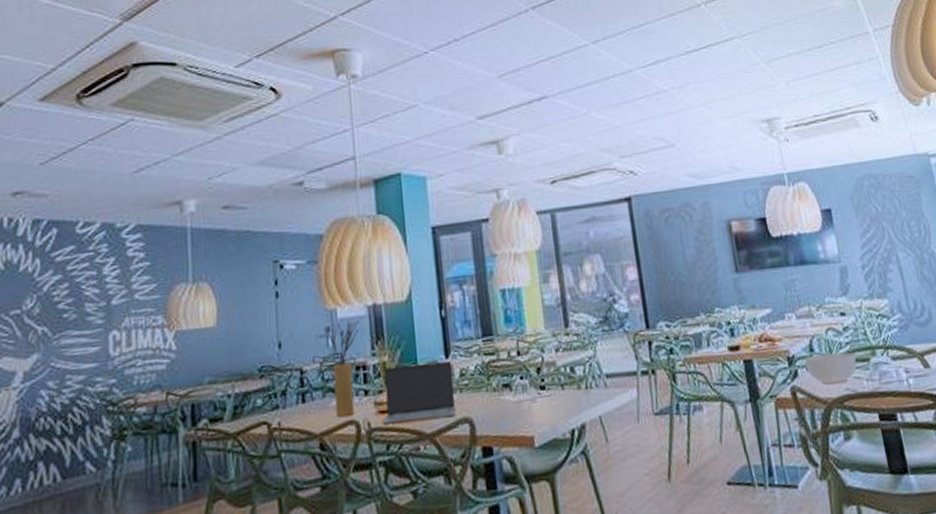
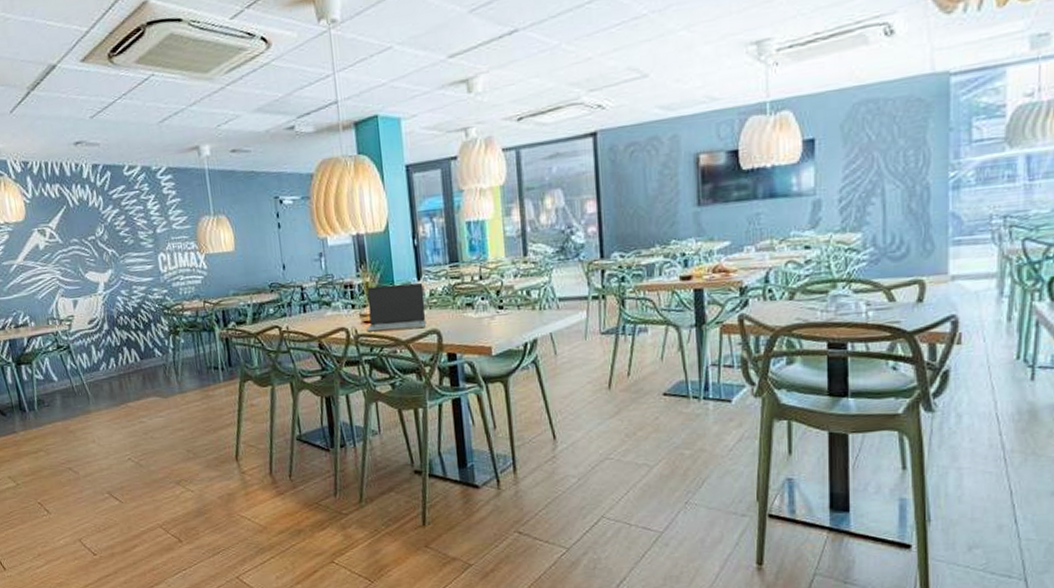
vase: present [328,319,359,418] -> none [321,246,346,326]
bowl: present [804,352,857,385] -> none [757,284,813,315]

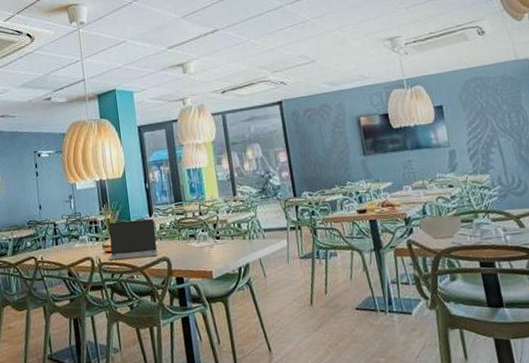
bowl: none [757,284,813,315] -> present [418,215,462,240]

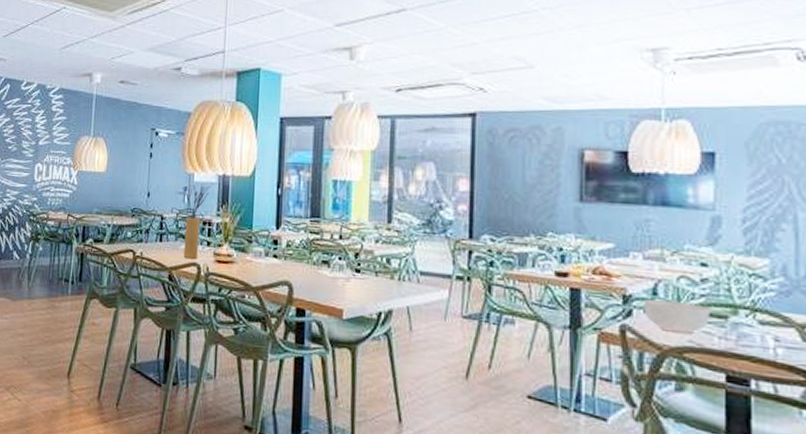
vase: none [71,190,91,256] -> present [183,183,210,260]
laptop: present [108,219,157,261] -> none [218,228,281,278]

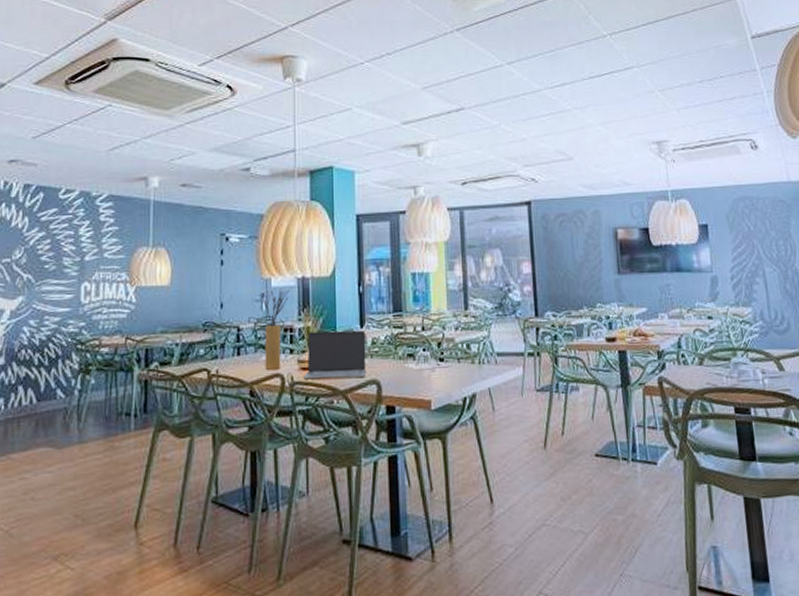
laptop: none [218,228,281,278] -> present [304,330,366,380]
bowl: present [643,299,710,335] -> none [672,350,719,379]

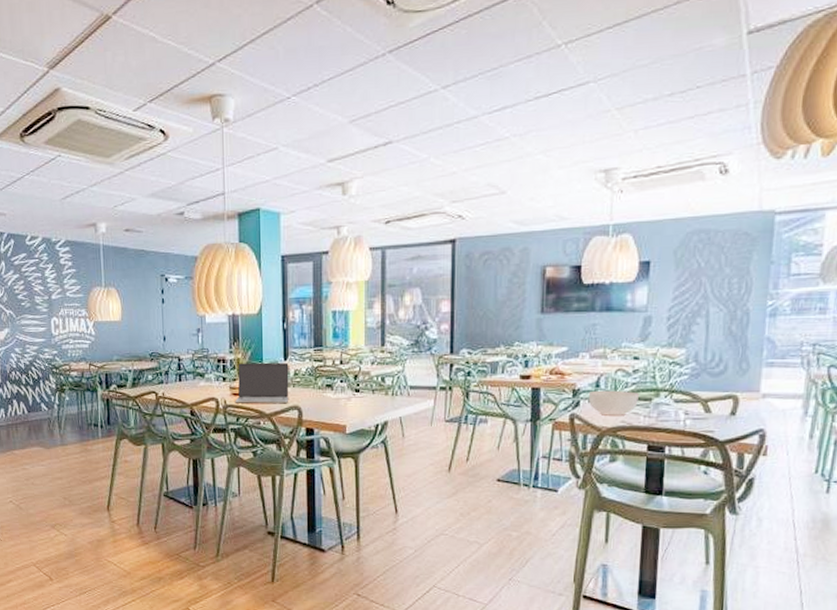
vase: present [263,288,289,371] -> none [199,324,222,395]
bowl: none [672,350,719,379] -> present [588,390,639,417]

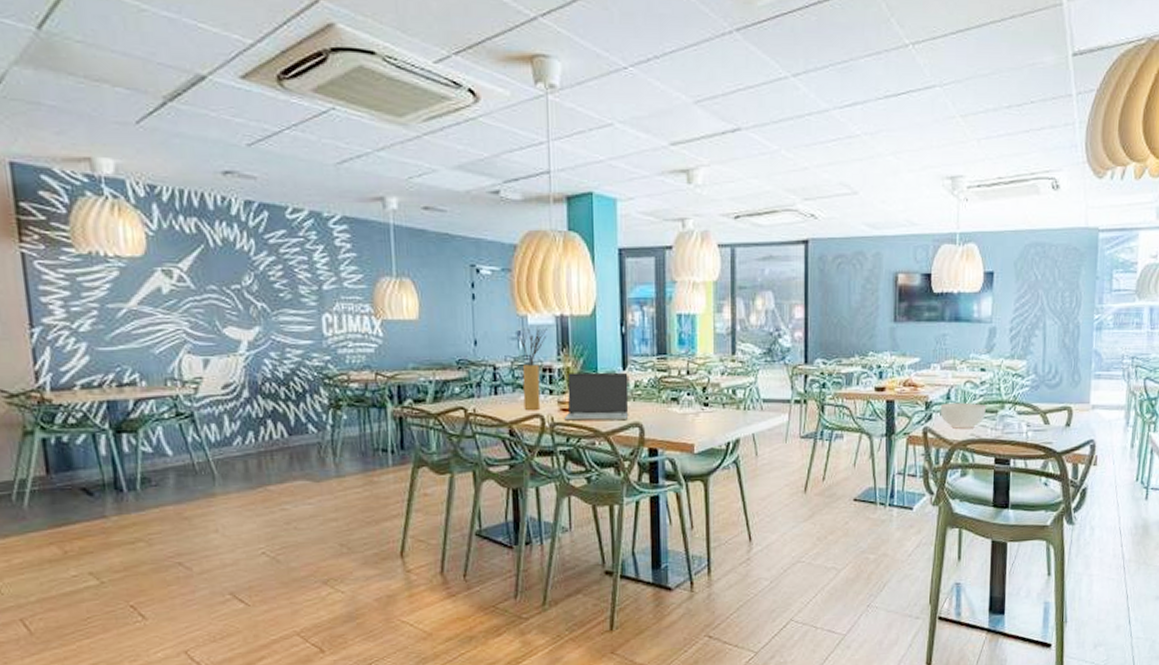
vase: none [199,324,222,395] -> present [519,326,547,411]

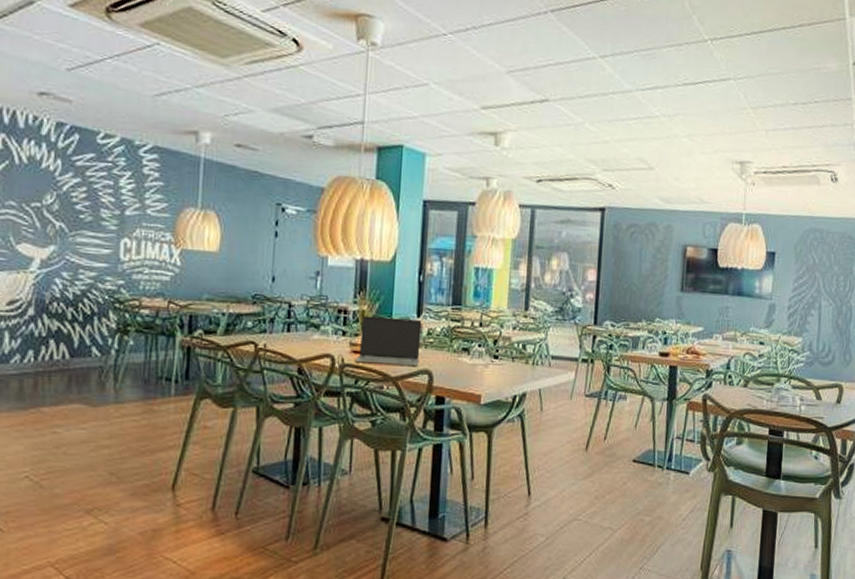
vase: present [519,326,547,411] -> none [315,268,346,351]
bowl: present [940,402,986,430] -> none [720,372,763,400]

